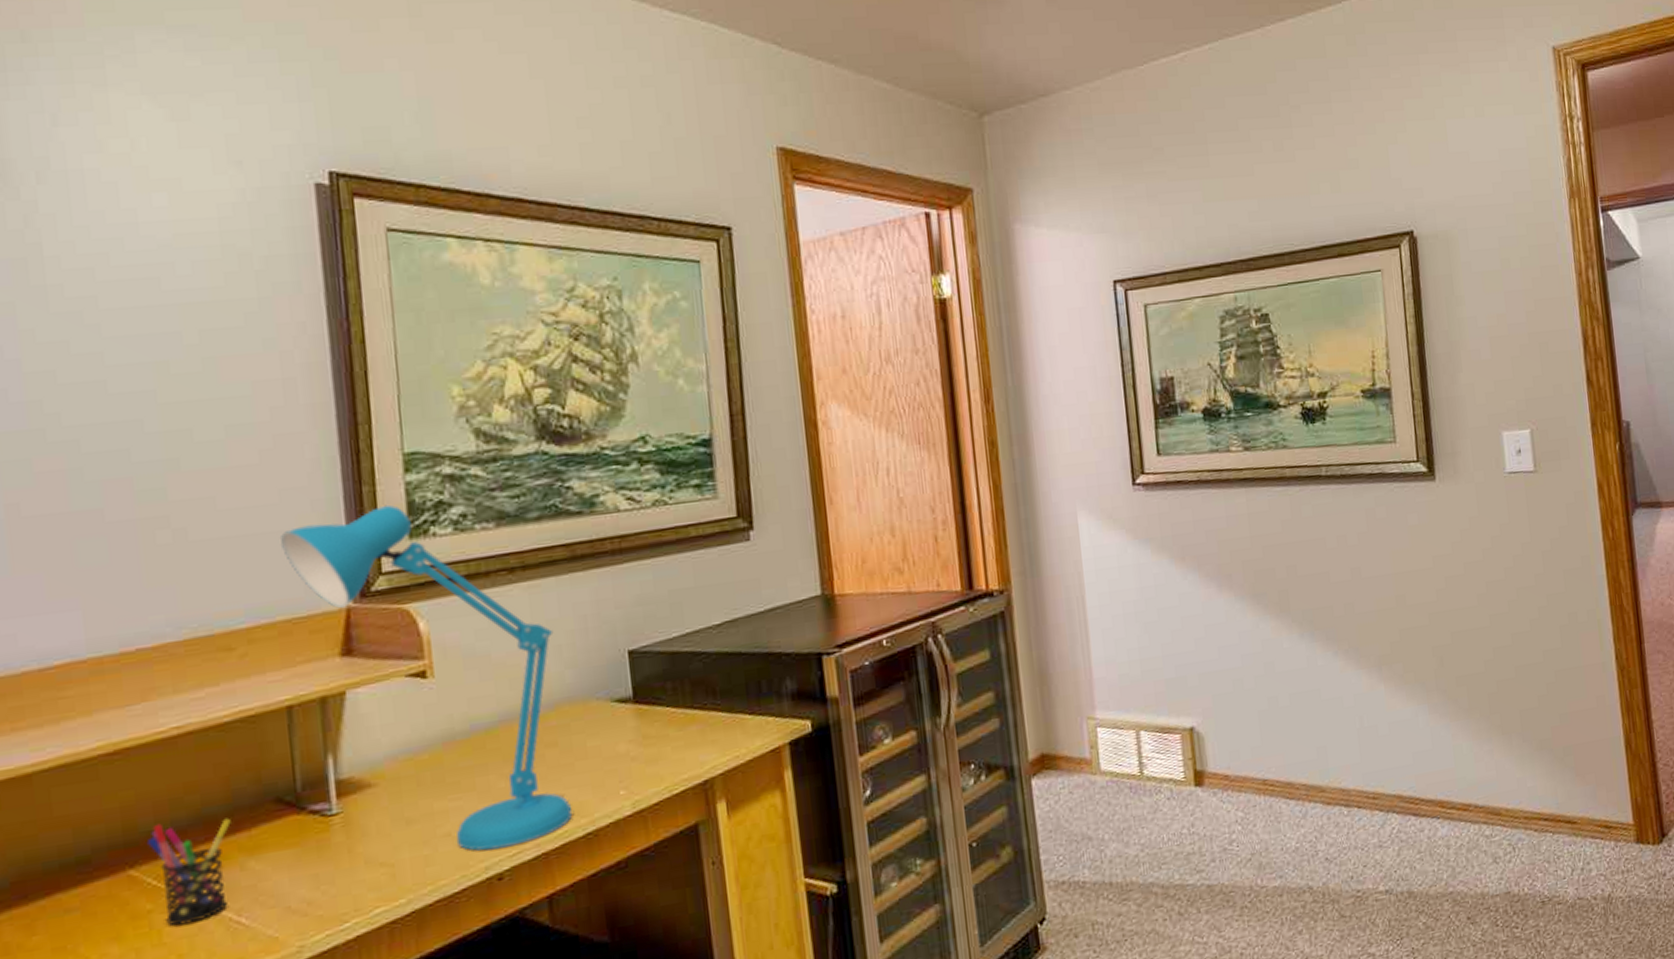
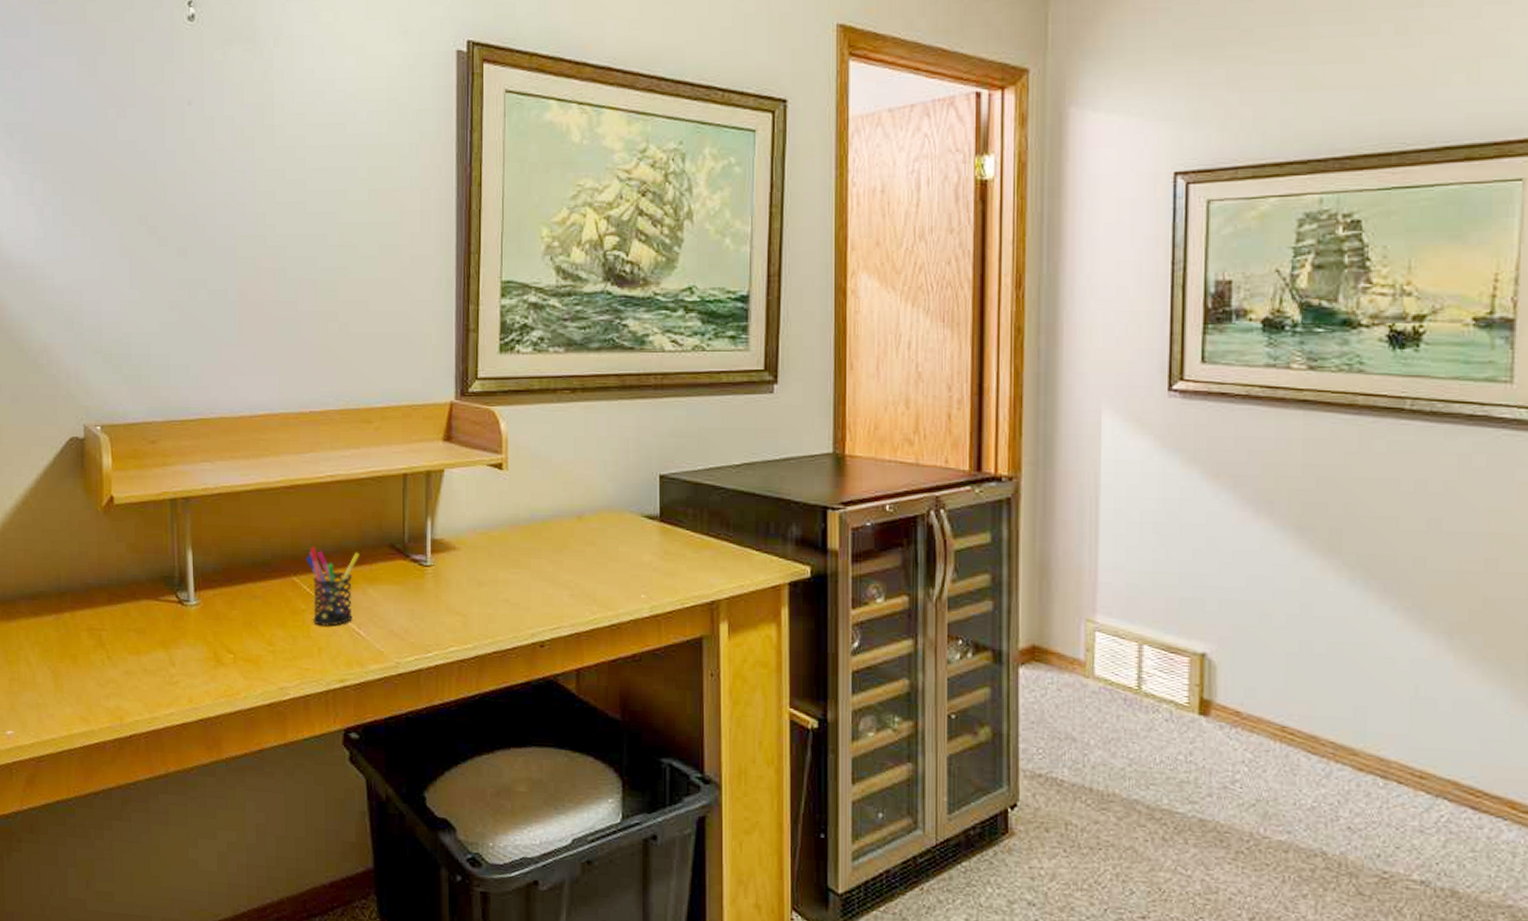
desk lamp: present [281,504,573,851] -> none [410,322,602,622]

